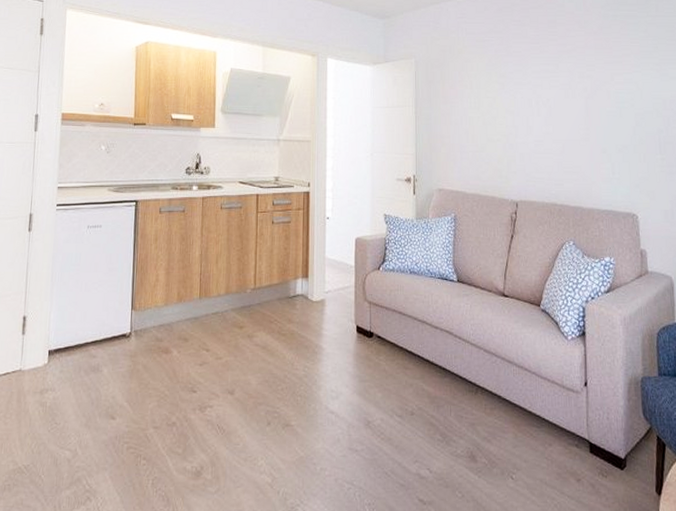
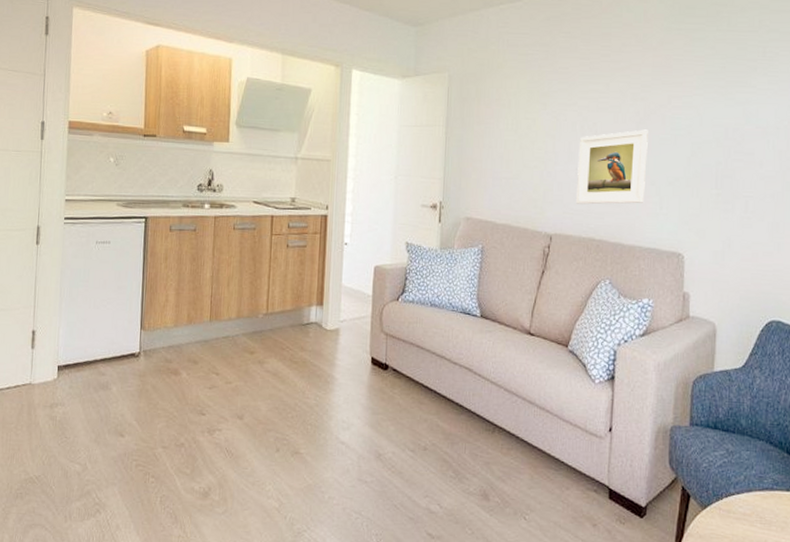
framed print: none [536,103,598,173] -> present [575,129,648,205]

